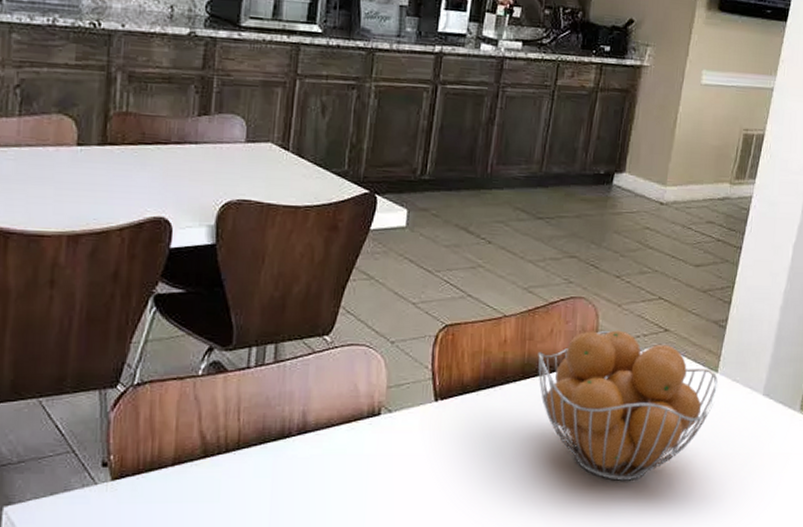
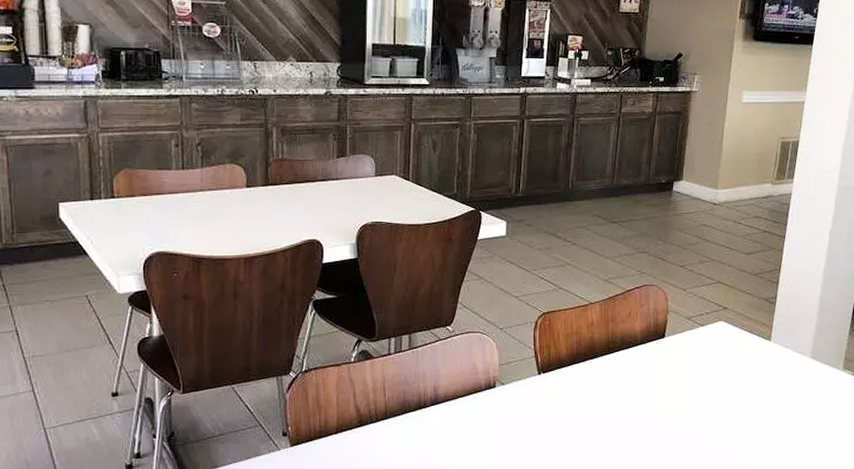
fruit basket: present [538,330,719,481] -> none [620,310,772,433]

